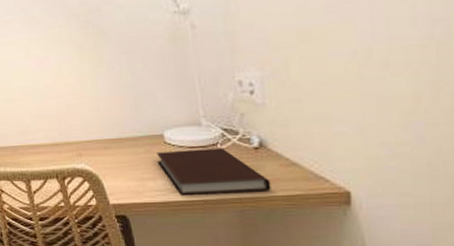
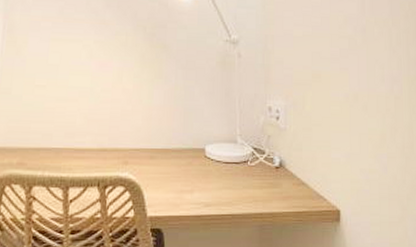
notebook: present [157,148,271,196] -> none [197,165,285,210]

